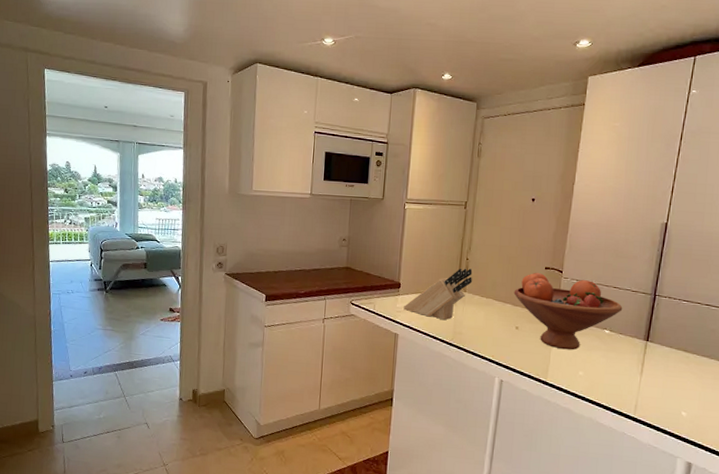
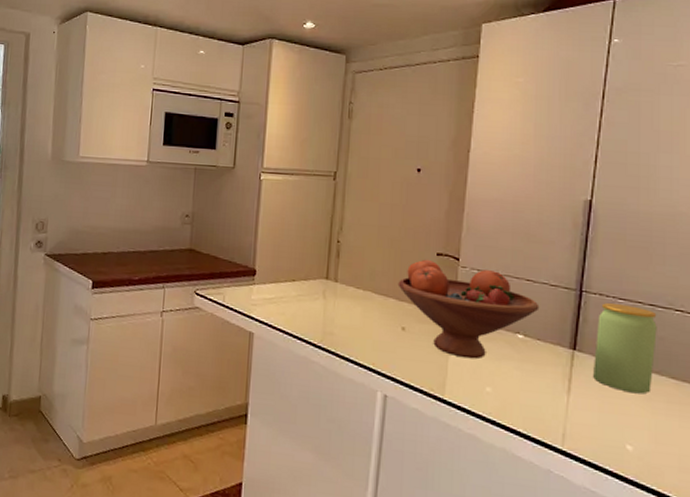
knife block: present [403,268,473,321] -> none [260,252,345,317]
jar: none [660,304,711,374] -> present [593,303,657,395]

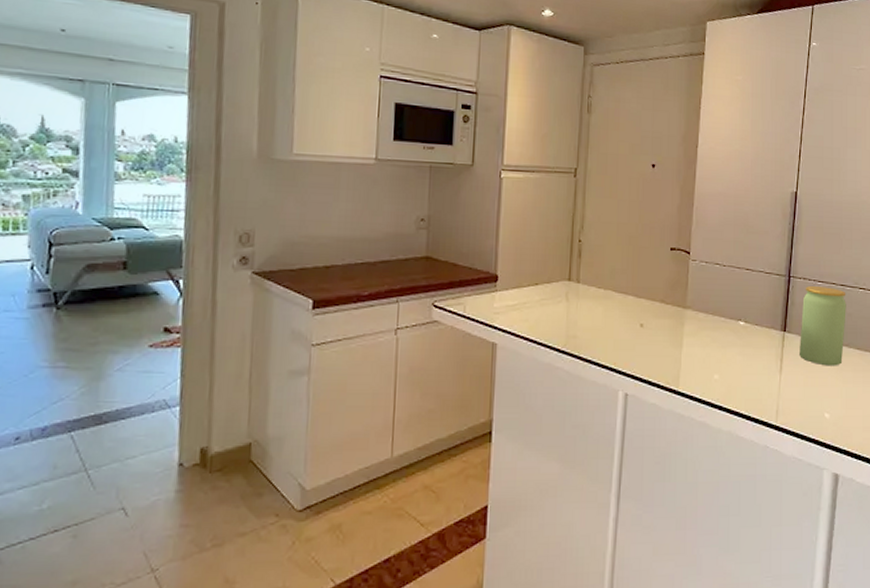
fruit bowl: present [398,259,540,359] -> none [636,254,757,349]

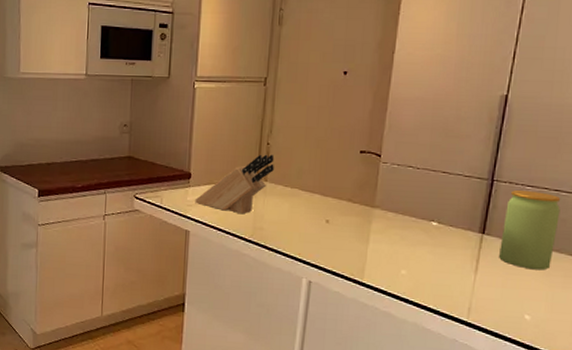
knife block: none [503,252,587,321] -> present [195,154,275,215]

